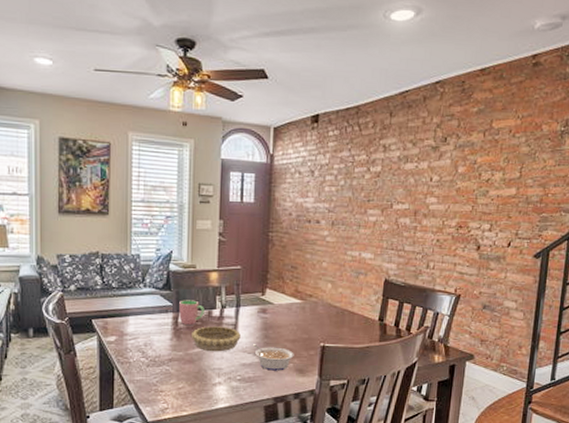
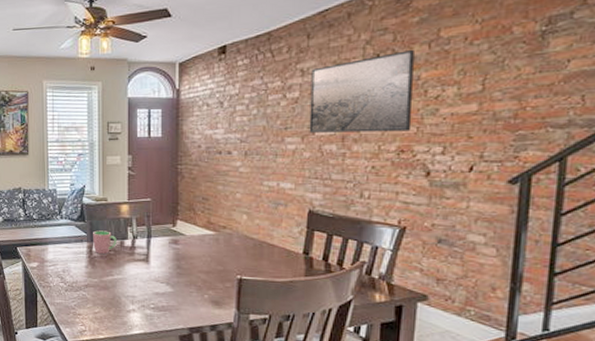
decorative bowl: present [192,326,241,352] -> none [106,255,153,281]
legume: present [253,344,294,371] -> none [166,274,209,302]
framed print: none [388,136,473,209] -> present [309,49,414,133]

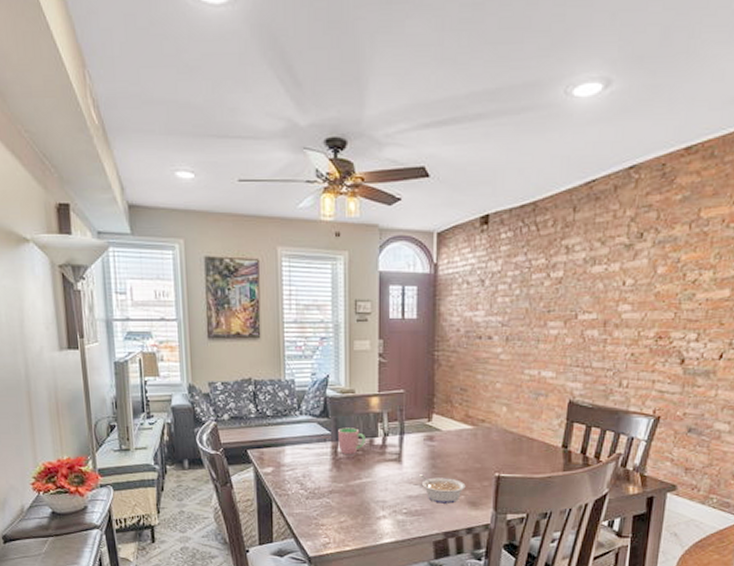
legume: none [166,274,209,302] -> present [420,474,466,504]
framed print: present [309,49,414,133] -> none [572,229,676,317]

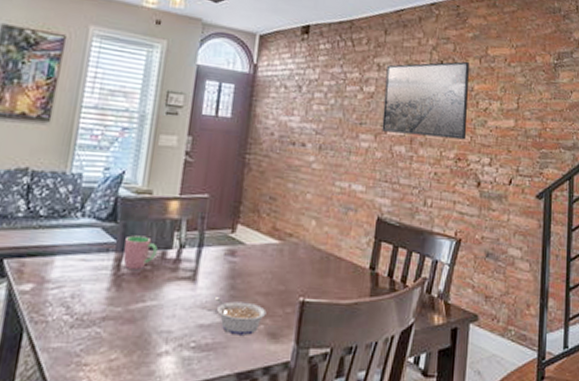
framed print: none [572,229,676,317] -> present [382,61,469,140]

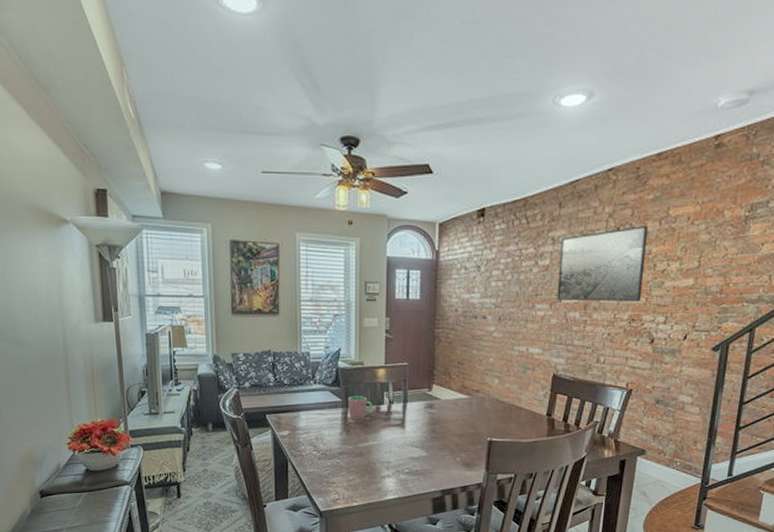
legume: present [215,297,267,335] -> none [421,438,461,465]

